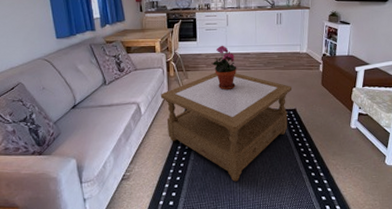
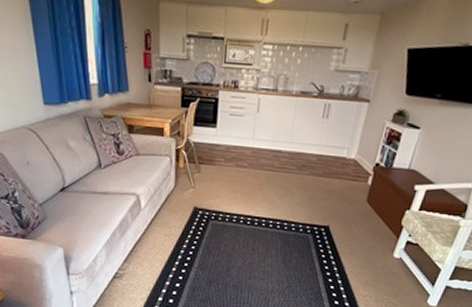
coffee table: present [160,73,293,182] -> none [165,170,329,298]
potted plant: present [212,45,237,91] -> none [232,136,263,194]

